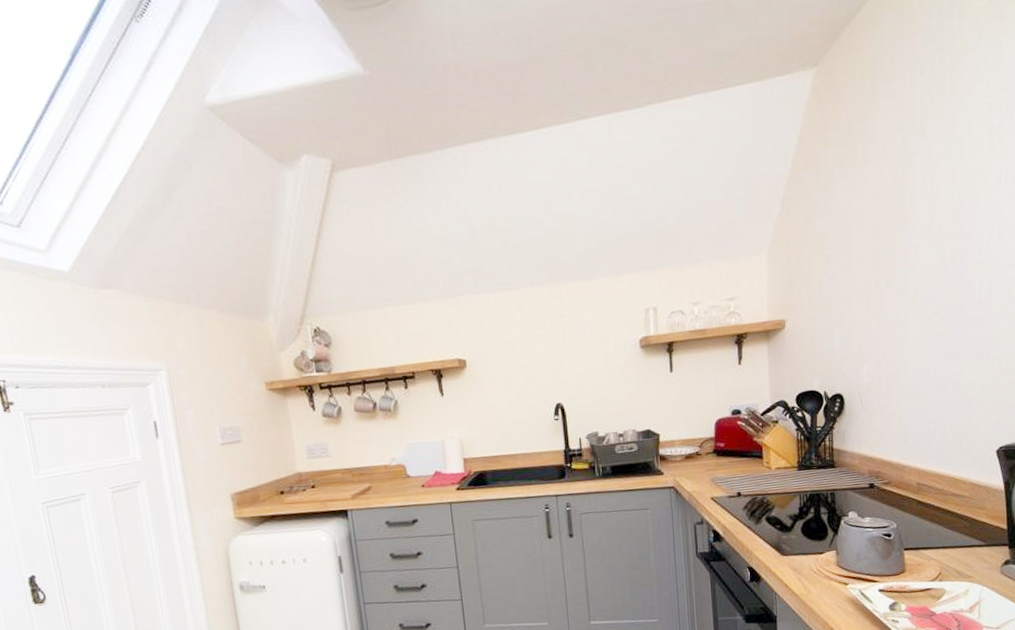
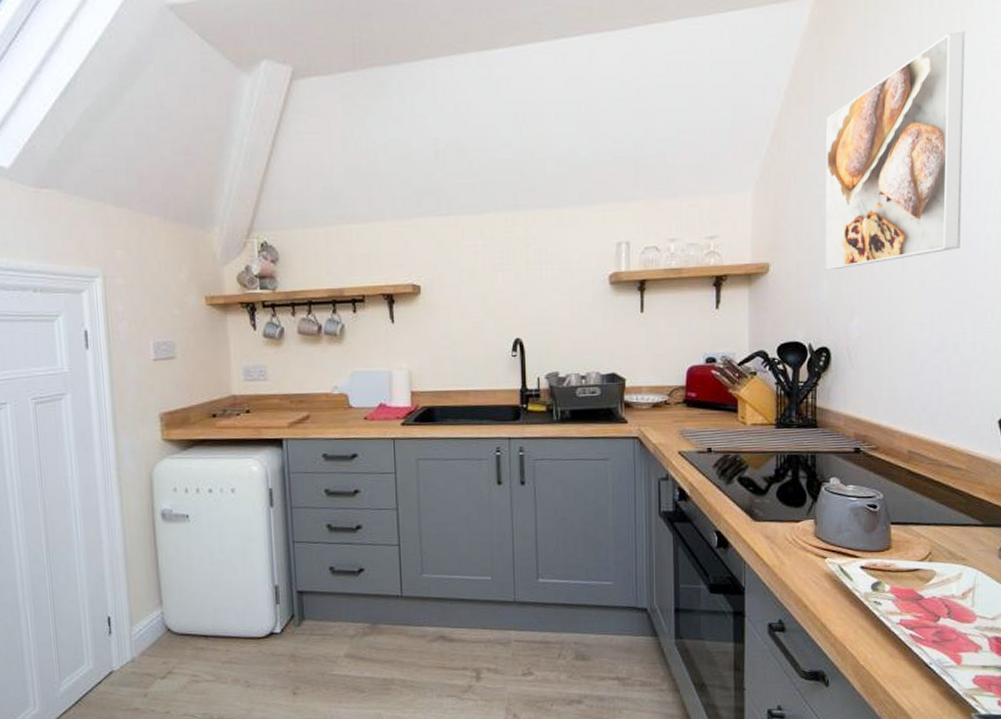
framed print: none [831,93,957,323] -> present [825,31,965,270]

